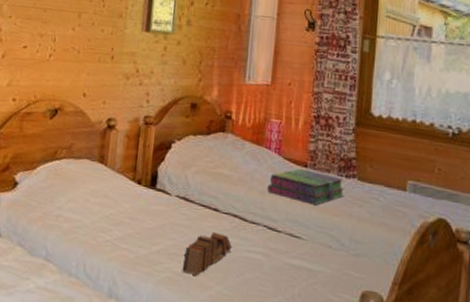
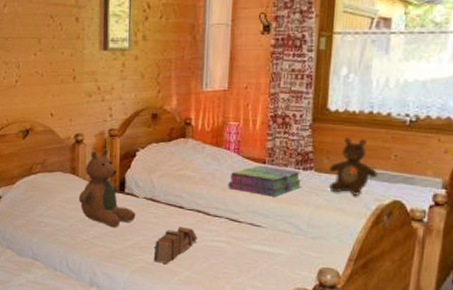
teddy bear: none [104,137,167,229] -> present [78,149,136,228]
teddy bear: none [372,145,422,210] -> present [329,137,378,195]

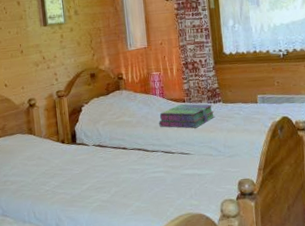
teddy bear: present [78,149,136,228] -> none [37,108,89,176]
book: present [153,227,198,264] -> none [107,165,142,199]
teddy bear: present [329,137,378,195] -> none [232,73,268,118]

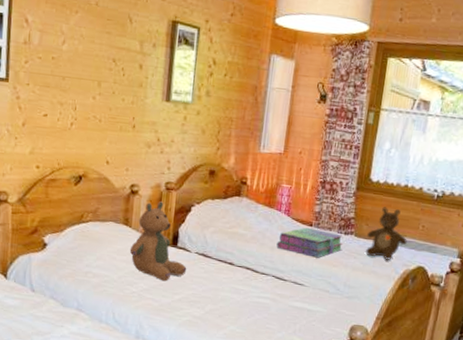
teddy bear: none [37,108,89,176] -> present [129,201,187,282]
teddy bear: none [232,73,268,118] -> present [366,206,407,260]

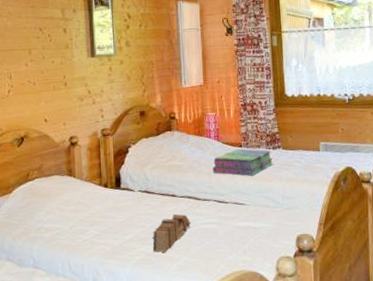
teddy bear: present [129,201,187,282] -> none [76,148,133,224]
book: none [200,283,245,318] -> present [152,214,191,253]
teddy bear: present [366,206,407,260] -> none [293,117,331,167]

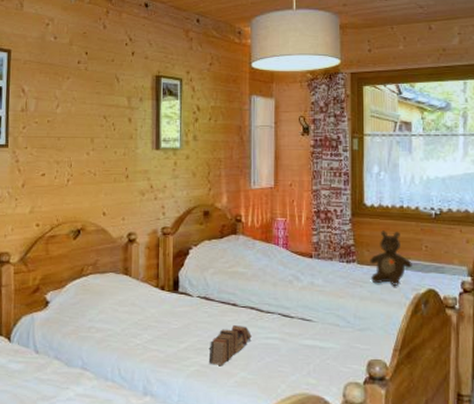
stack of books: present [212,148,274,176] -> none [278,259,347,290]
teddy bear: none [293,117,331,167] -> present [370,230,412,286]

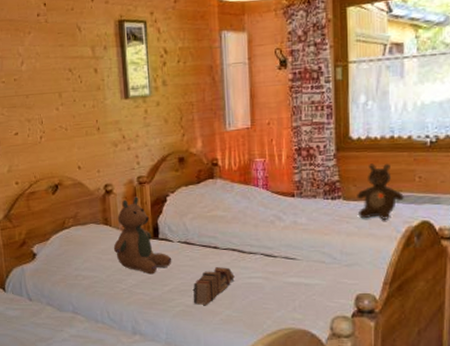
teddy bear: none [131,247,190,330] -> present [113,196,172,275]

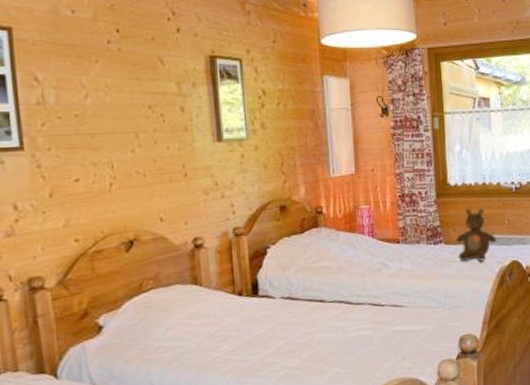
teddy bear: present [113,196,172,275] -> none [204,250,274,338]
book: present [193,267,235,305] -> none [298,321,343,366]

